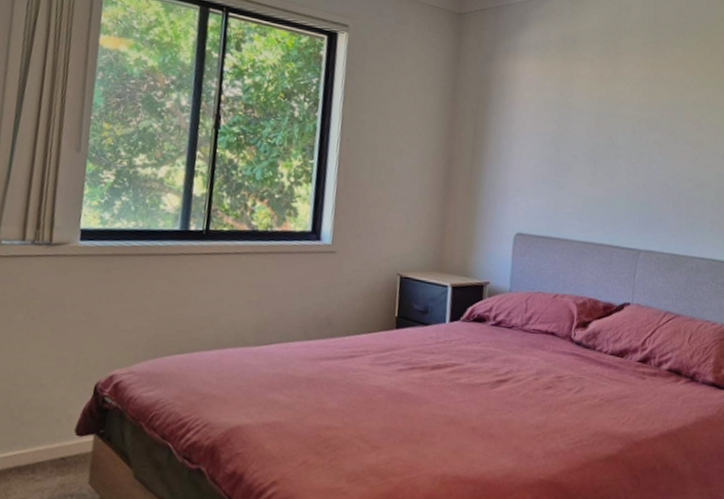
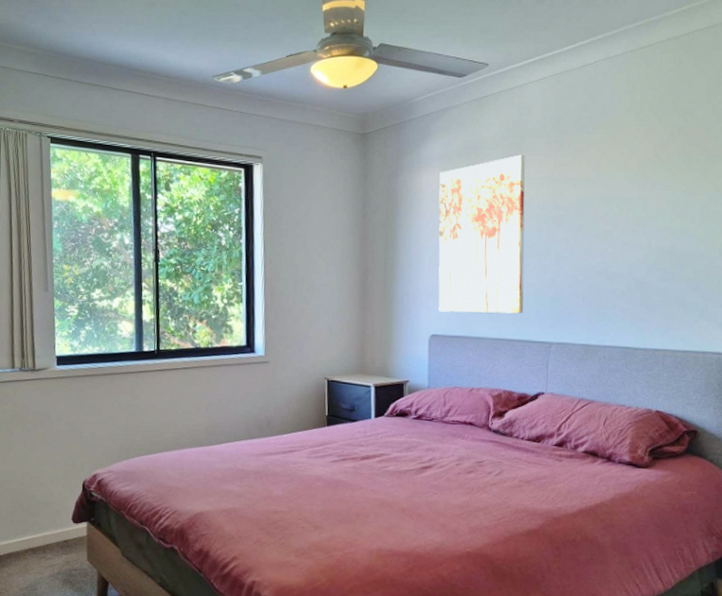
wall art: none [526,52,622,217] -> present [438,154,525,314]

